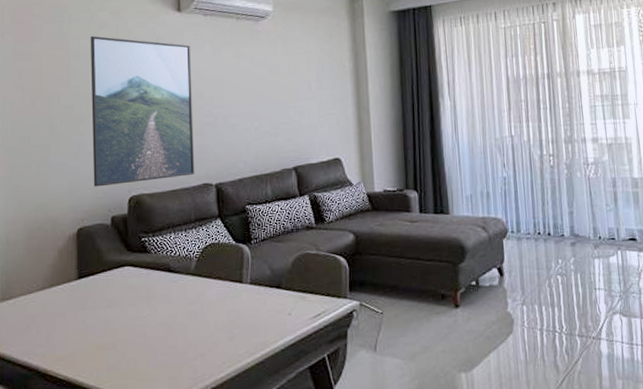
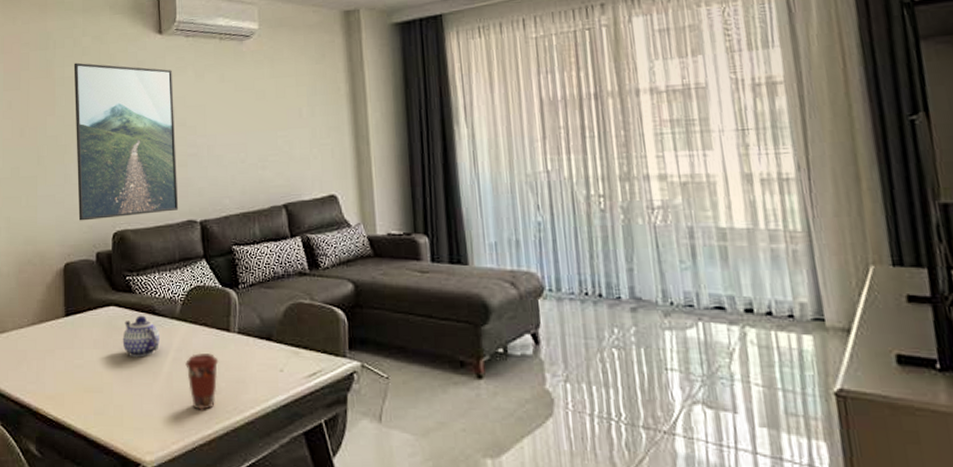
teapot: none [137,273,174,313] -> present [122,315,160,358]
coffee cup: none [199,304,232,357] -> present [185,353,219,410]

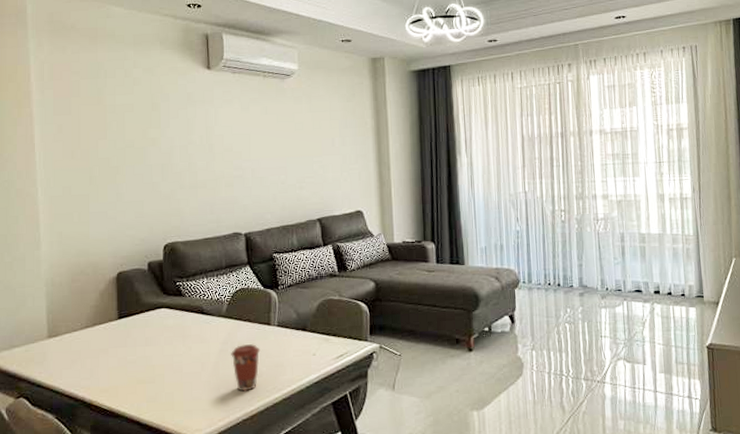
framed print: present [73,62,179,221] -> none [125,92,226,235]
teapot: present [122,315,160,358] -> none [173,315,208,351]

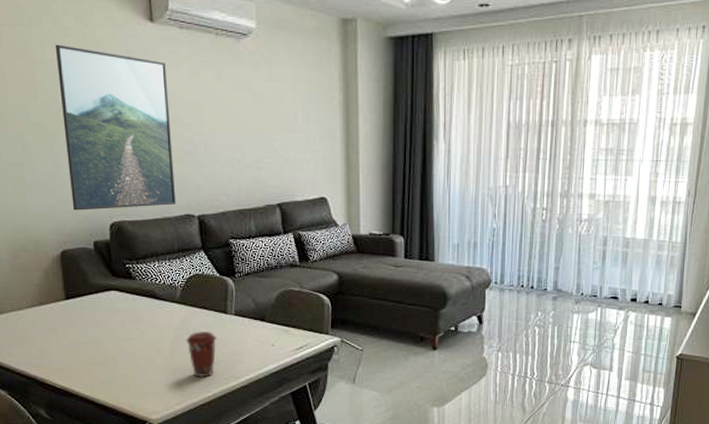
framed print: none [125,92,226,235] -> present [55,44,177,211]

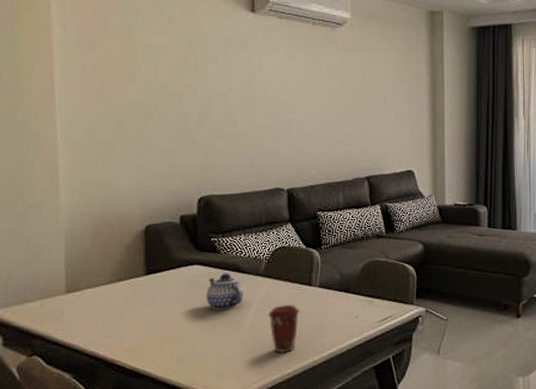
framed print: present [55,44,177,211] -> none [158,31,267,186]
teapot: none [125,299,161,336] -> present [206,273,244,311]

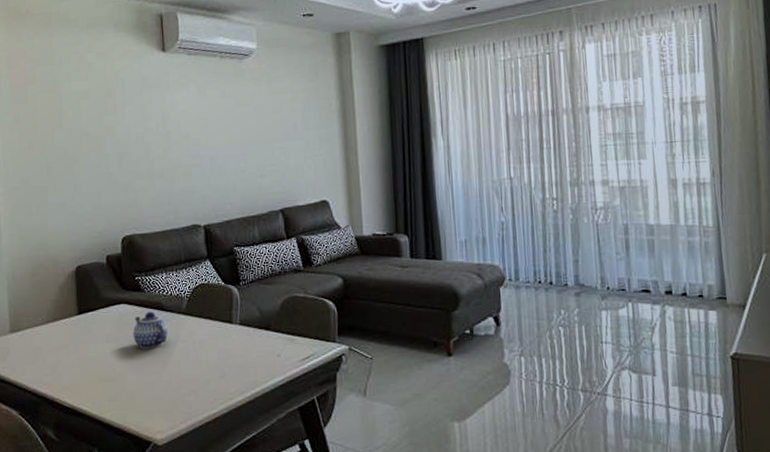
coffee cup: present [268,305,300,353] -> none [192,343,223,393]

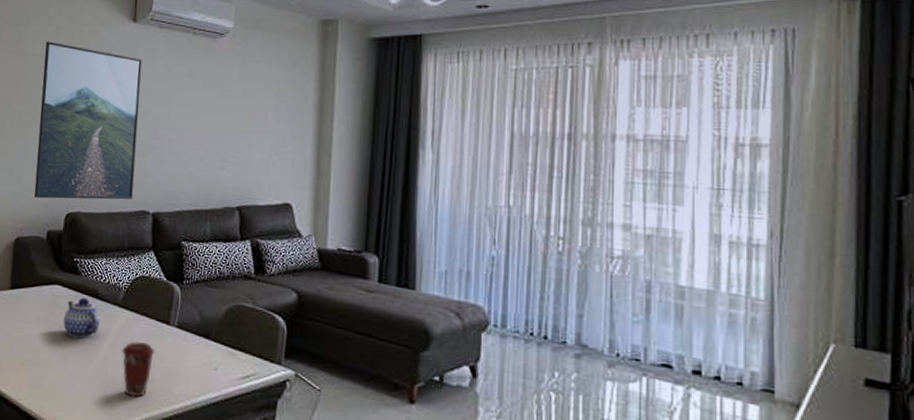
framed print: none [80,78,184,227] -> present [34,41,142,200]
coffee cup: none [192,343,223,393] -> present [122,341,155,397]

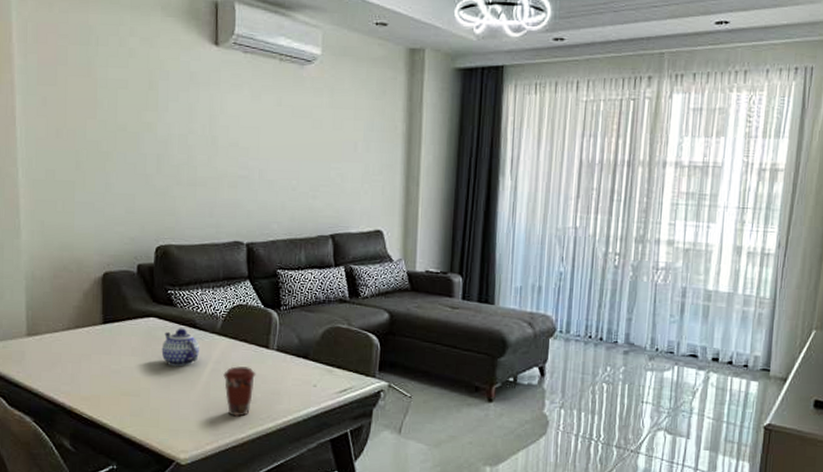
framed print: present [34,41,142,200] -> none [118,64,227,232]

